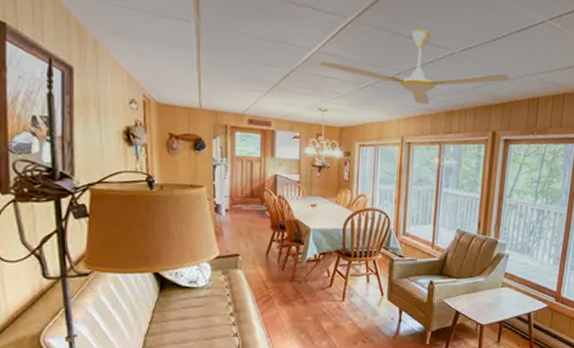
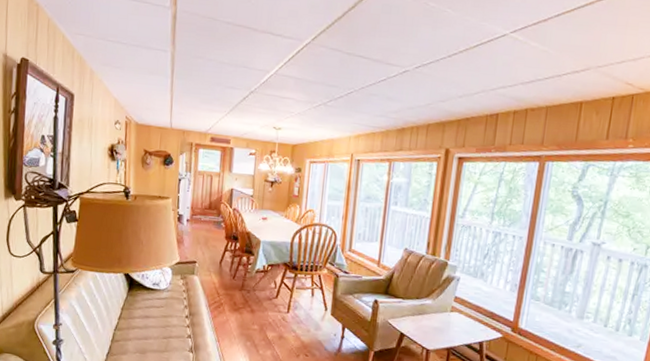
ceiling fan: present [318,29,509,105] -> none [275,49,465,123]

